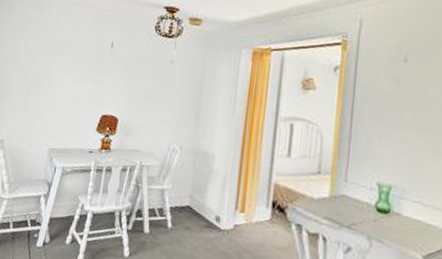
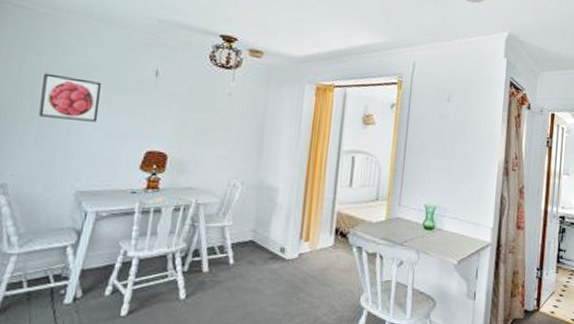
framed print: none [27,49,71,89] -> present [39,73,101,122]

